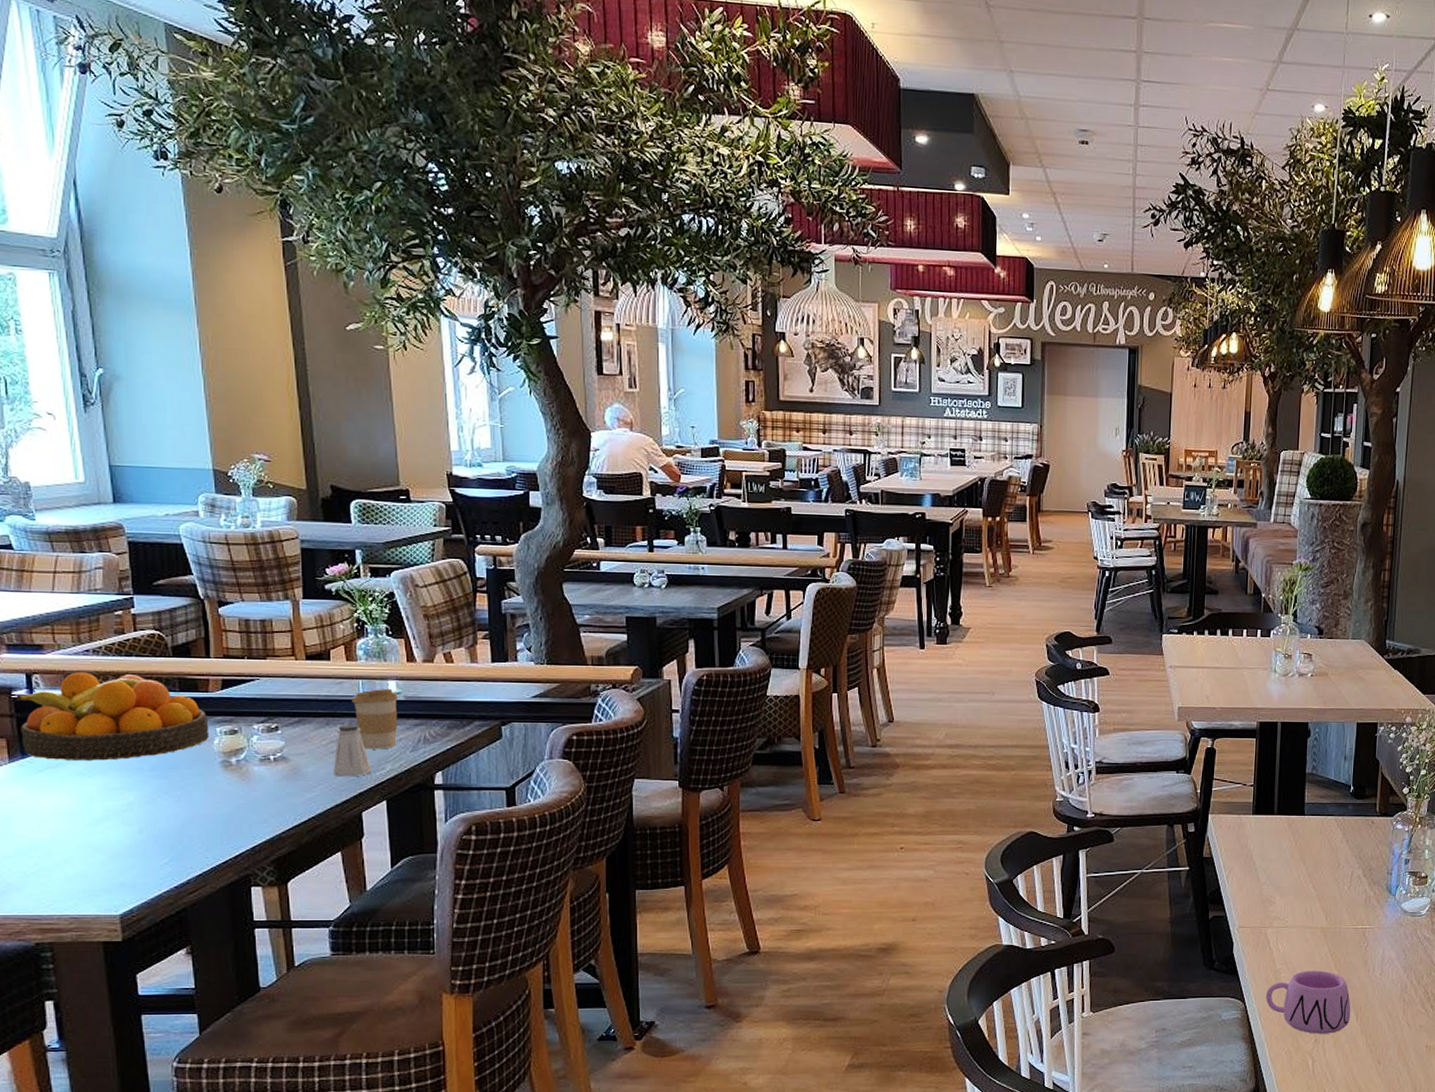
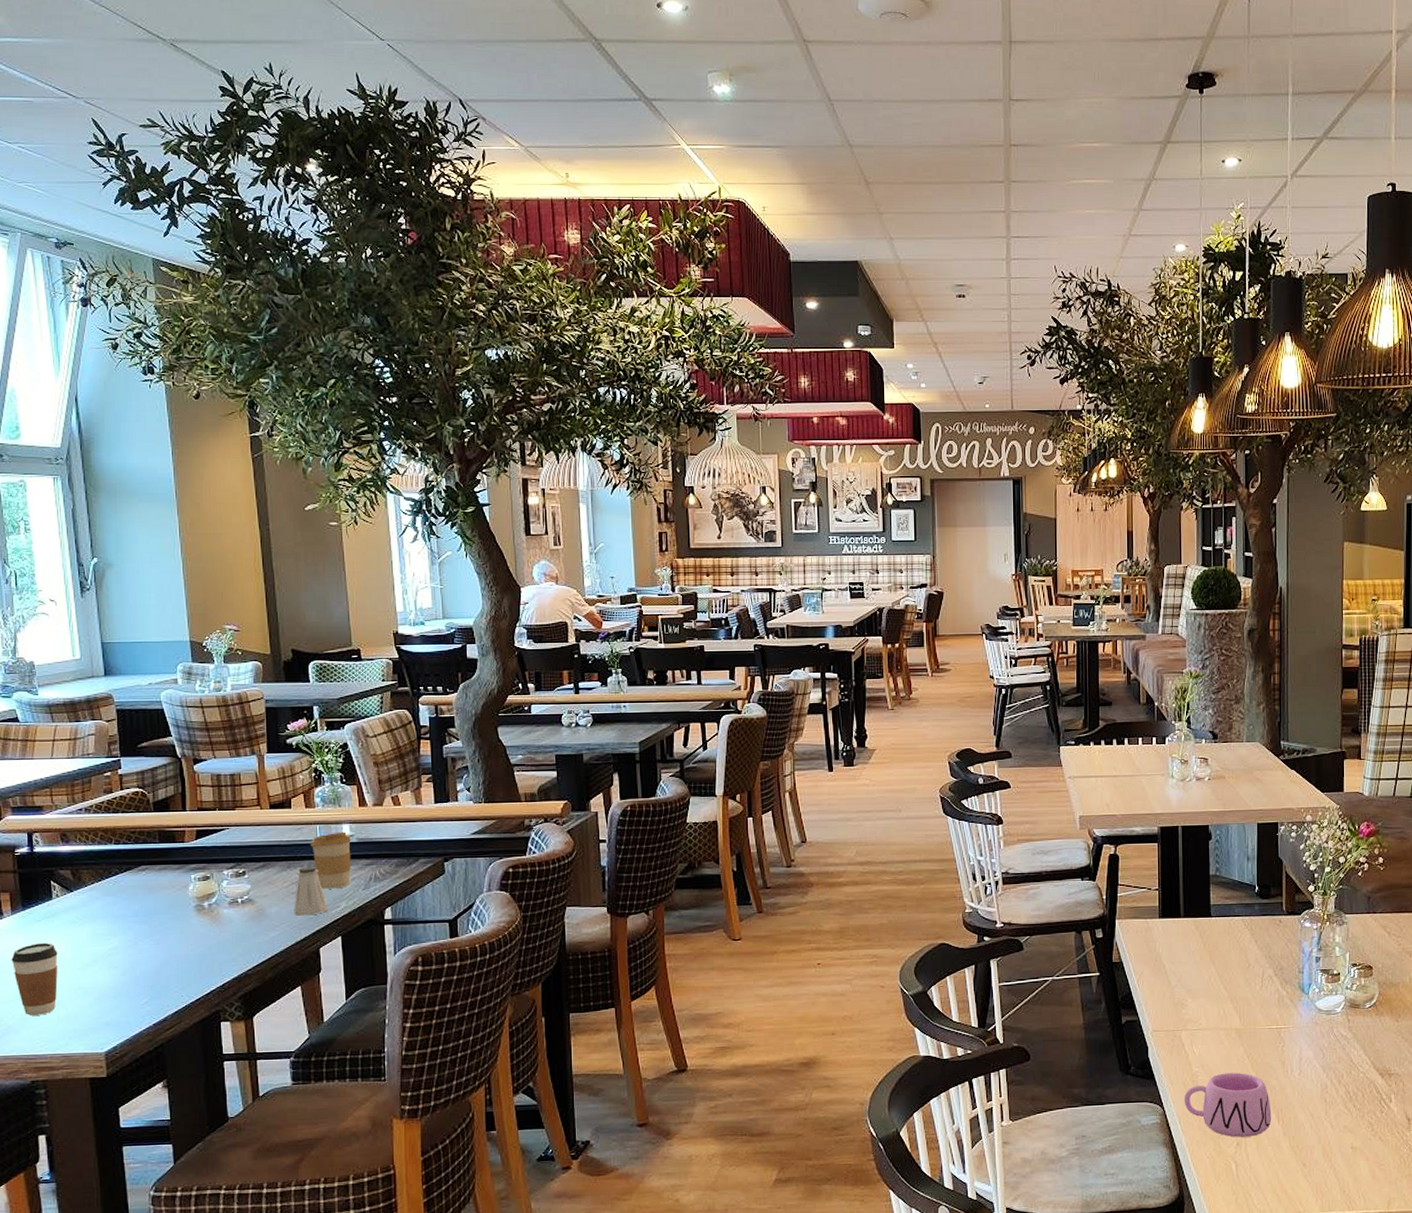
coffee cup: none [9,794,65,873] -> present [11,942,58,1016]
fruit bowl: present [16,672,210,761] -> none [19,829,185,911]

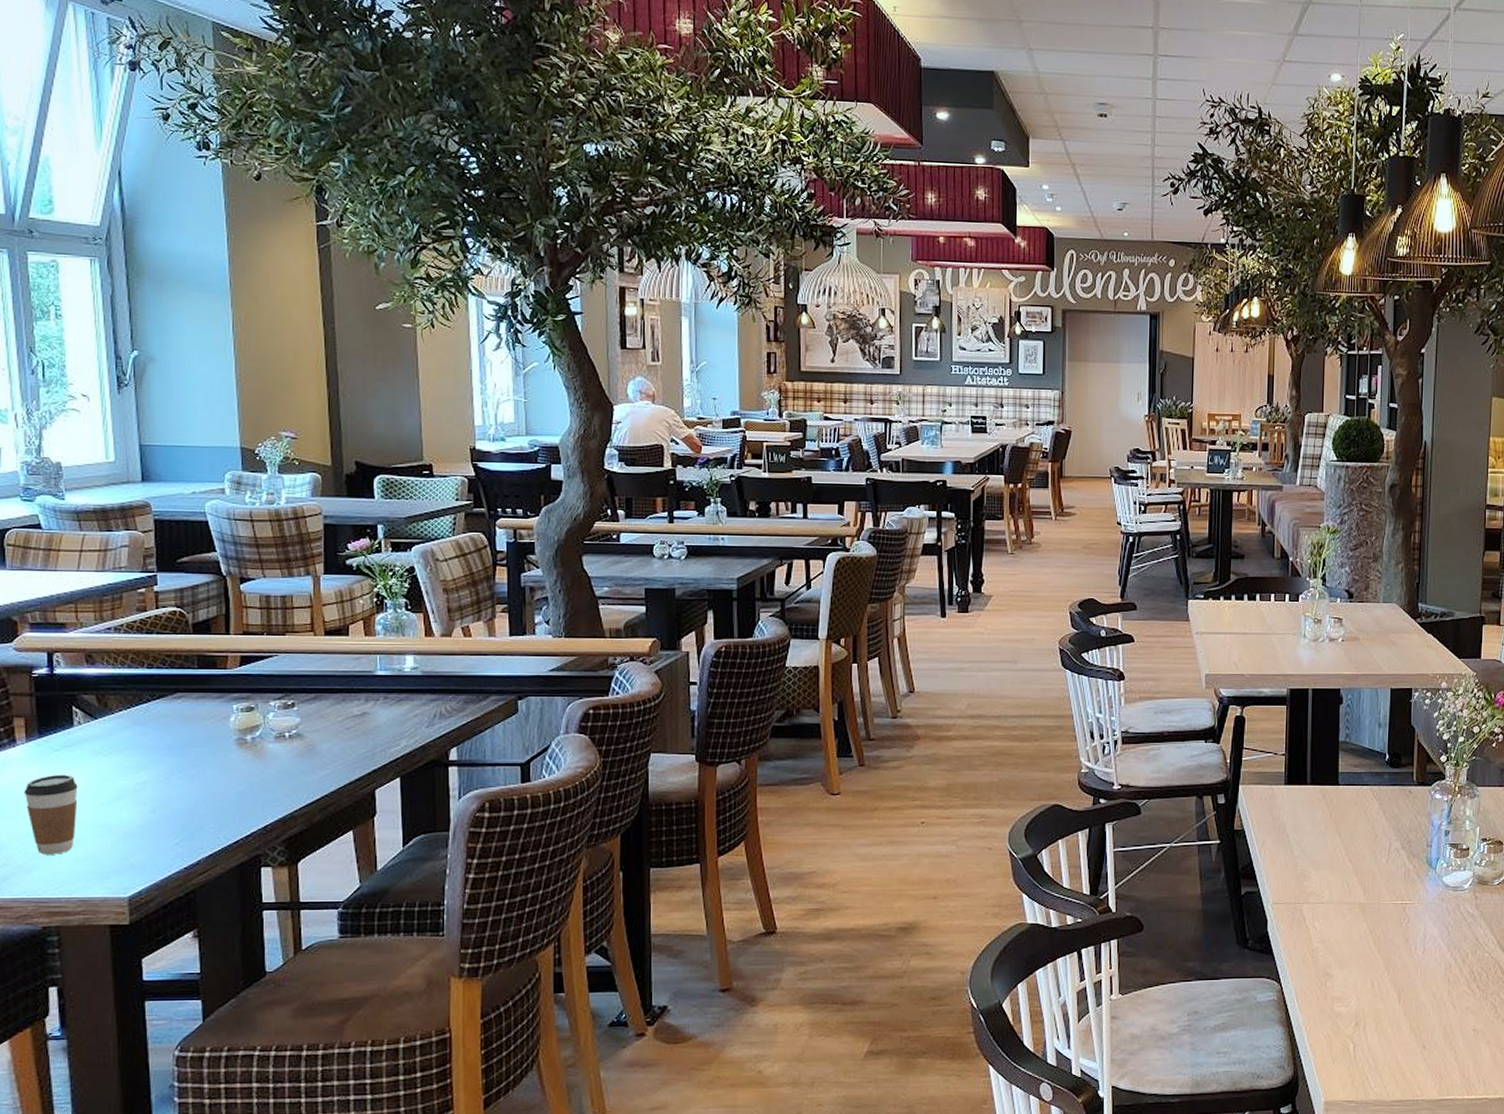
saltshaker: present [294,866,328,916] -> none [348,699,387,754]
coffee cup: present [310,831,351,889] -> none [369,663,414,725]
mug: present [1184,1072,1272,1137] -> none [1302,949,1393,1017]

